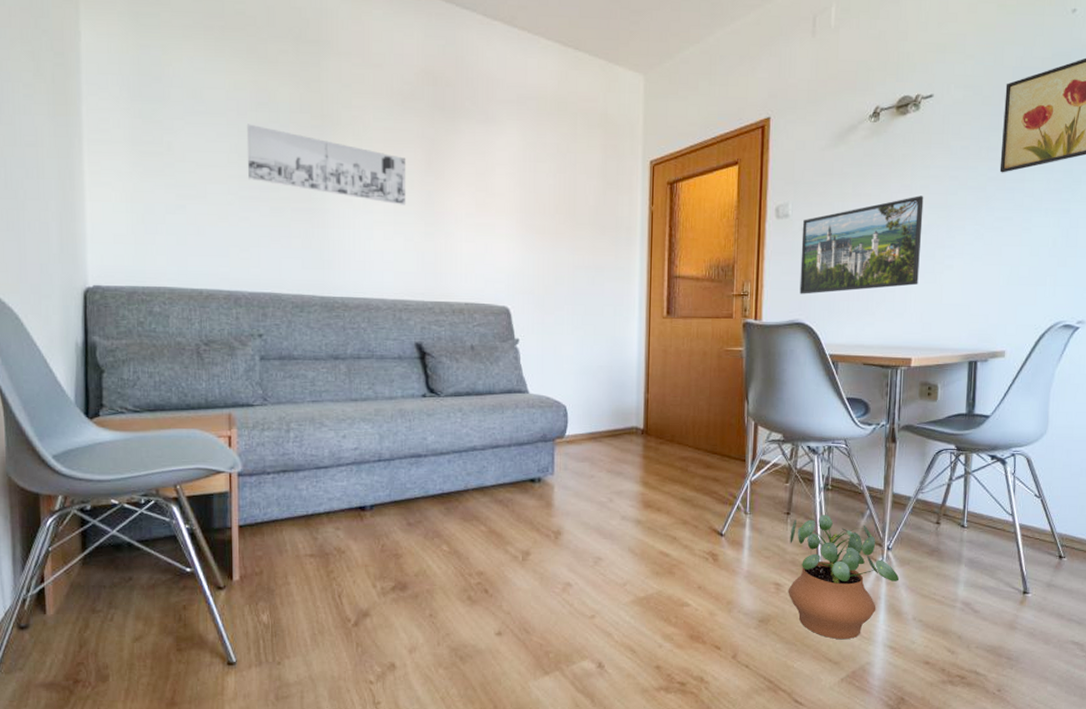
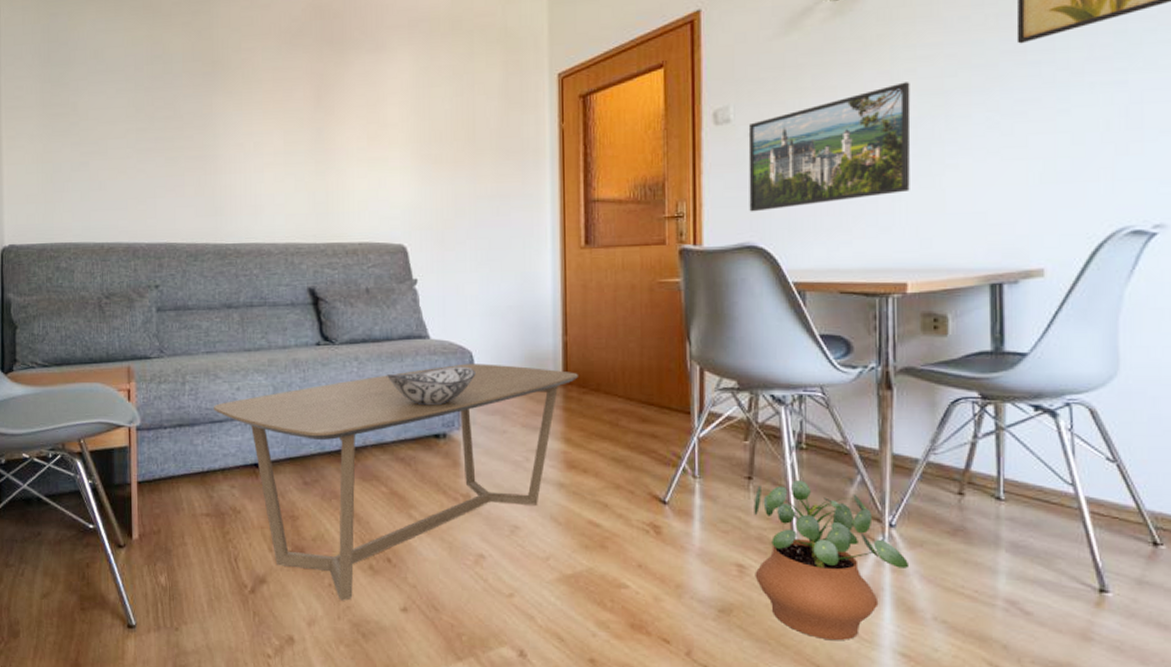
wall art: present [246,124,406,205] -> none [143,77,296,145]
coffee table: none [319,416,656,629] -> present [214,364,578,601]
decorative bowl: none [489,418,569,454] -> present [387,366,476,406]

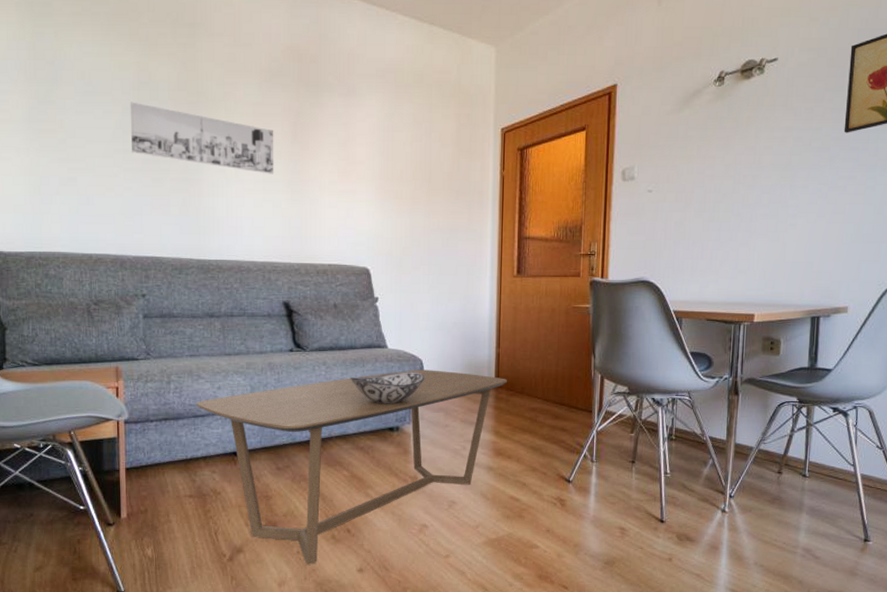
wall art: none [143,77,296,145] -> present [130,102,274,174]
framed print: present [748,82,911,212] -> none [645,157,768,253]
potted plant: present [754,480,910,641] -> none [632,463,742,582]

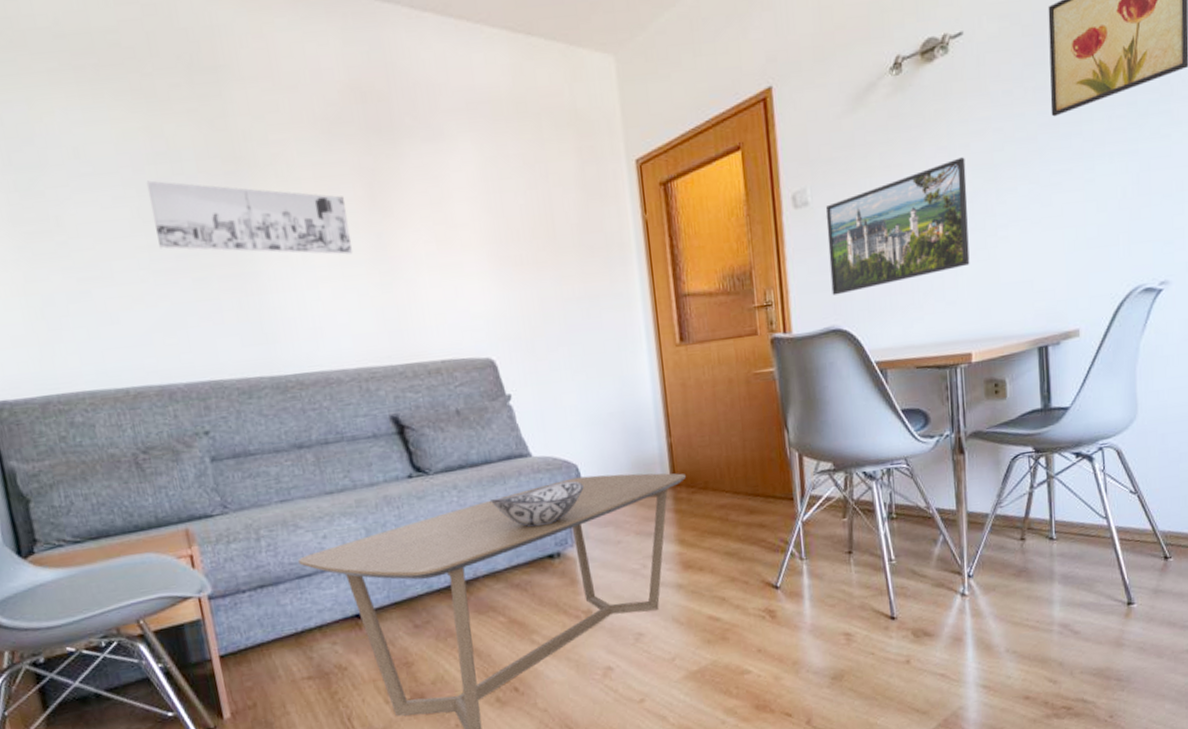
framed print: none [645,157,768,253] -> present [825,157,970,296]

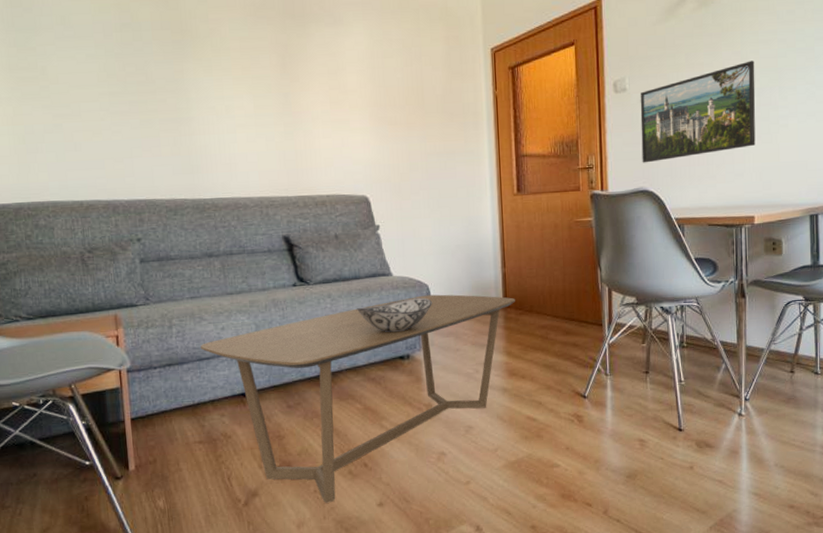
wall art: present [146,180,353,255] -> none [113,44,265,109]

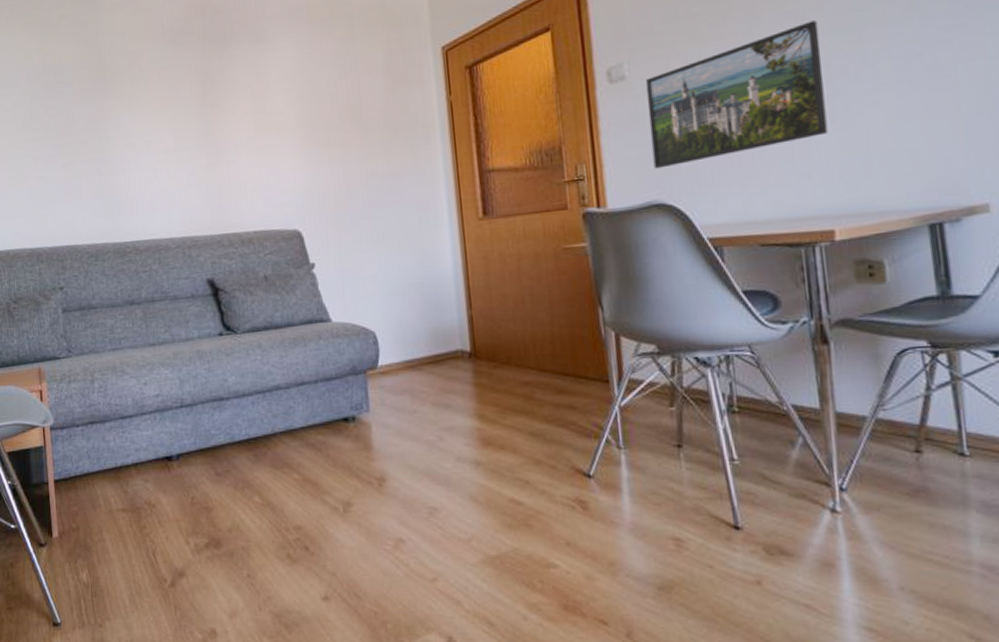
coffee table: present [201,294,515,503] -> none [123,343,487,591]
decorative bowl: present [357,297,432,333] -> none [291,347,381,390]

